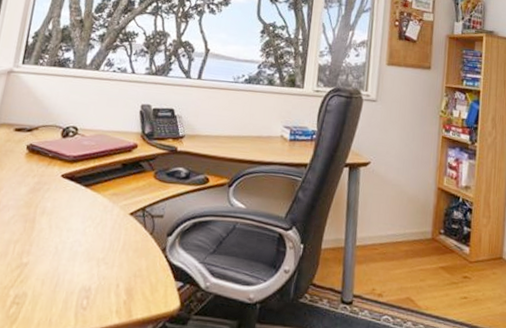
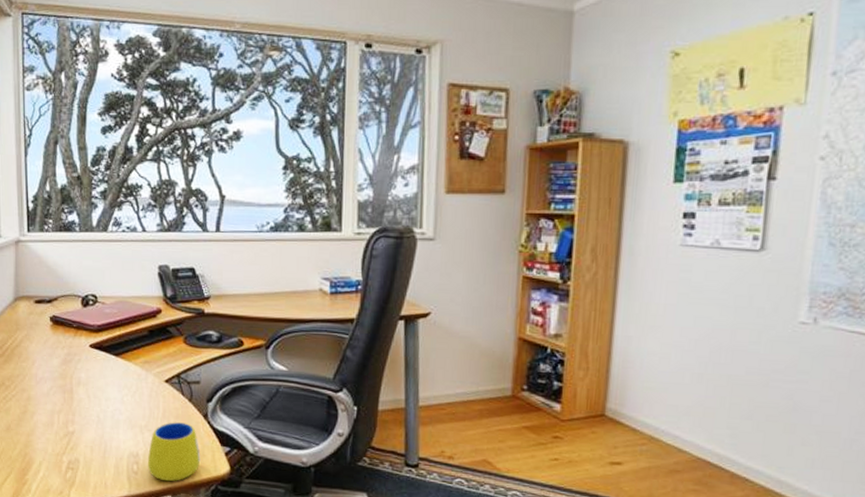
mug: none [97,255,153,318] -> present [147,422,201,482]

